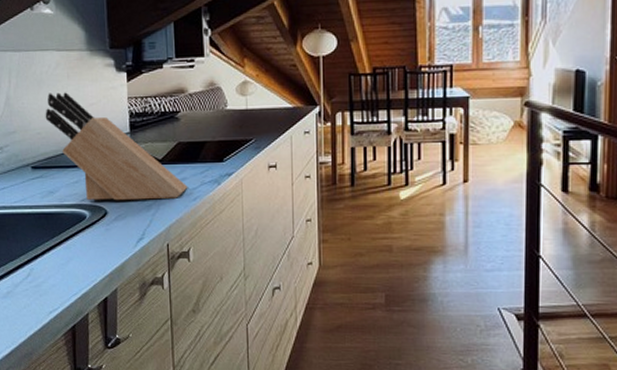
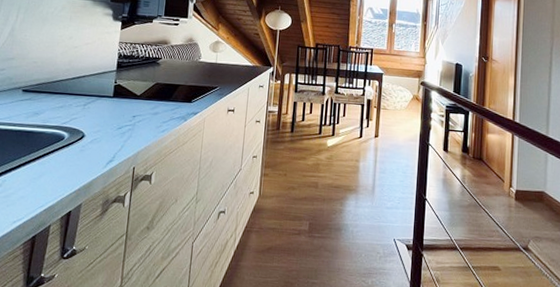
knife block: present [45,92,188,200] -> none [43,30,159,129]

